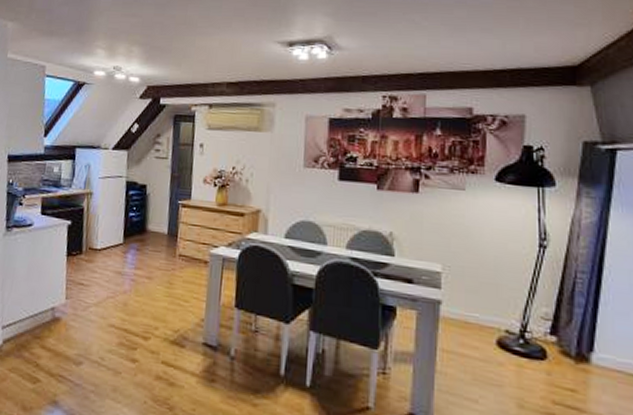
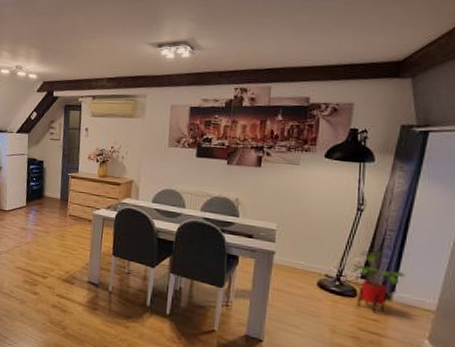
house plant: none [540,298,605,381] -> present [353,250,406,313]

